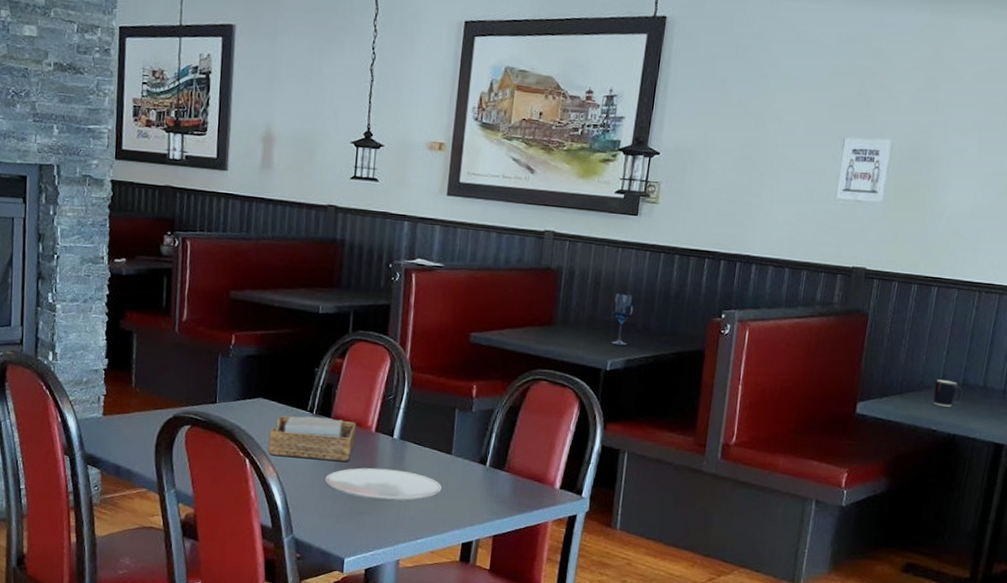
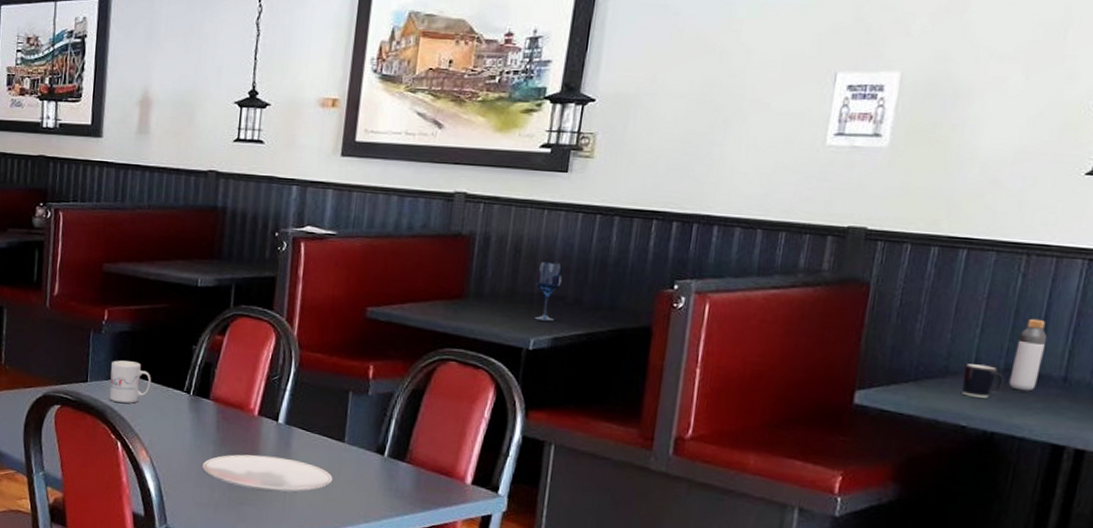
mug: none [237,382,277,423] -> present [109,360,151,404]
napkin holder: present [268,415,357,462] -> none [141,396,238,447]
bottle: none [965,343,993,402] -> present [1008,318,1048,392]

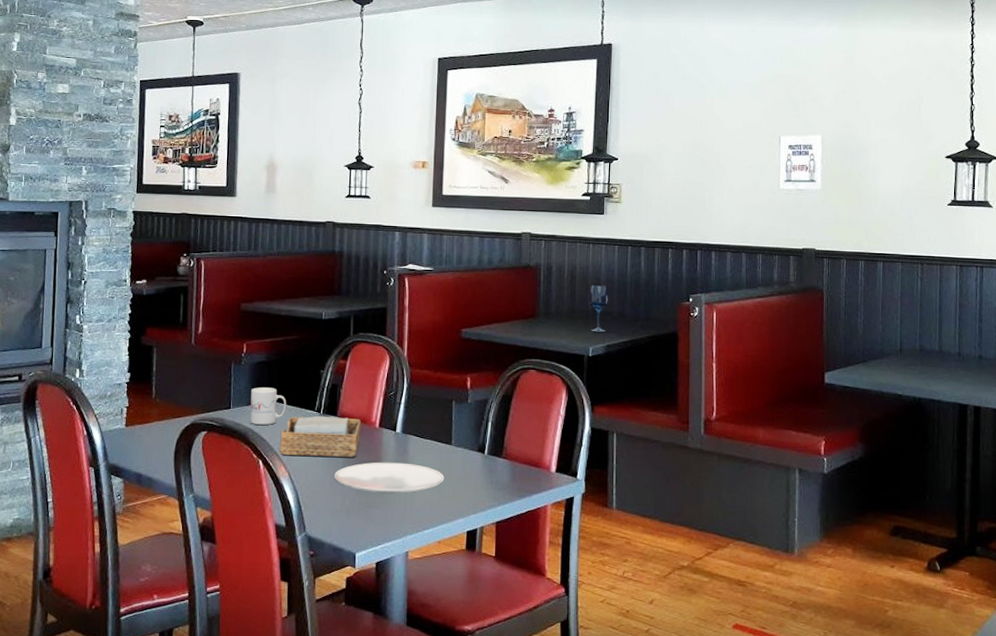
napkin holder: none [141,396,238,447] -> present [280,415,362,457]
mug: present [961,363,1004,399] -> none [894,347,921,373]
bottle: present [1008,318,1048,392] -> none [924,310,943,365]

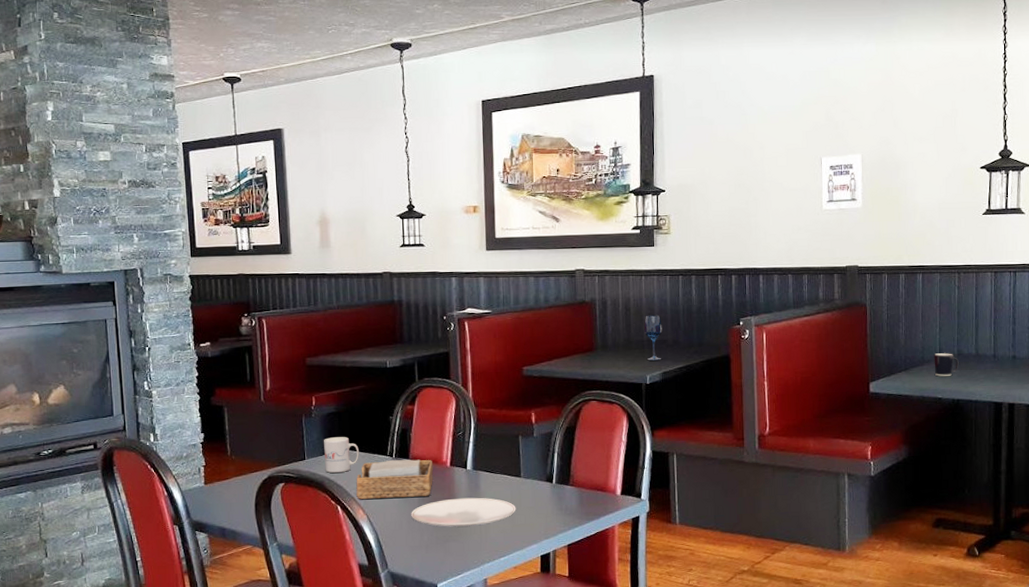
mug: none [894,347,921,373] -> present [934,353,959,377]

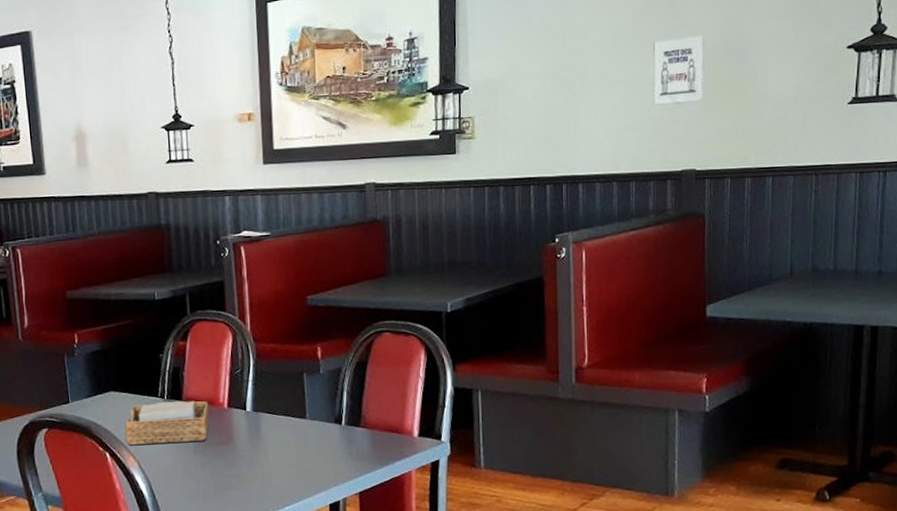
mug: present [323,437,359,474] -> none [88,377,128,418]
plate: present [411,497,516,527] -> none [186,441,302,474]
wineglass: present [644,315,662,361] -> none [444,233,465,286]
mug: present [934,353,959,377] -> none [783,269,813,297]

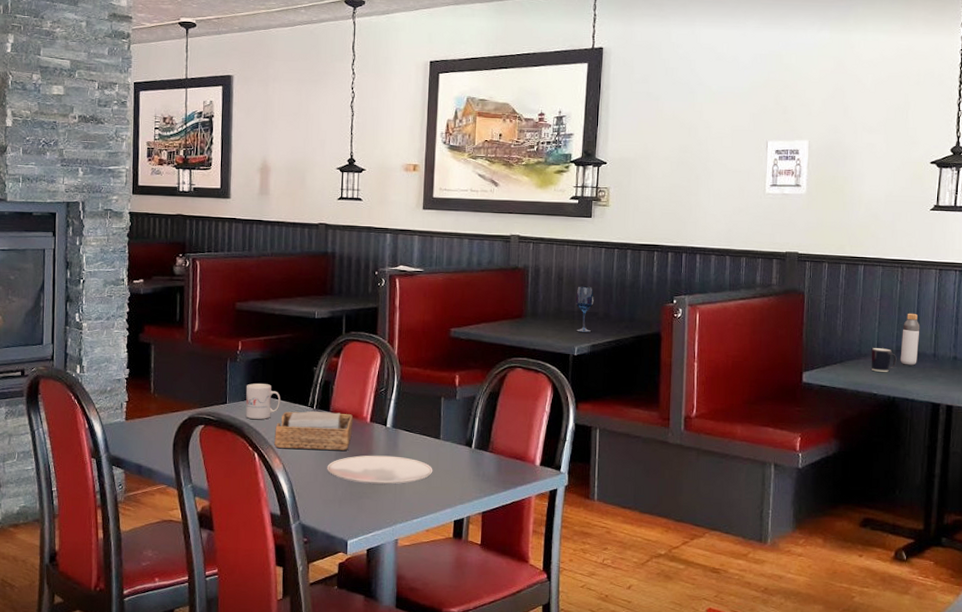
mug: none [88,377,128,418] -> present [245,383,281,420]
plate: none [186,441,302,474] -> present [327,455,433,485]
wineglass: none [444,233,465,286] -> present [576,286,594,332]
mug: none [783,269,813,297] -> present [871,348,897,373]
bottle: none [817,225,839,286] -> present [900,313,920,366]

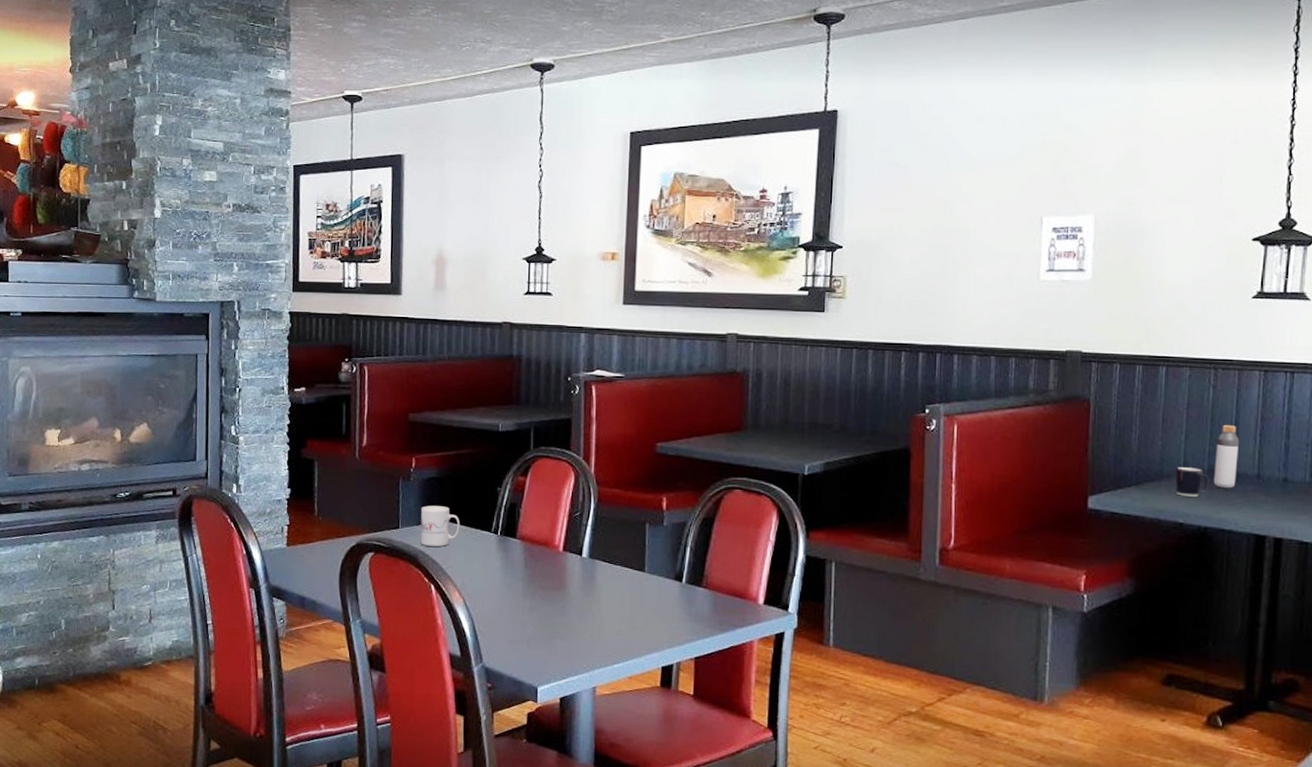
napkin holder: present [274,410,353,451] -> none [453,537,544,584]
plate: present [327,455,433,485] -> none [513,589,637,624]
wineglass: present [576,286,594,332] -> none [806,393,828,448]

